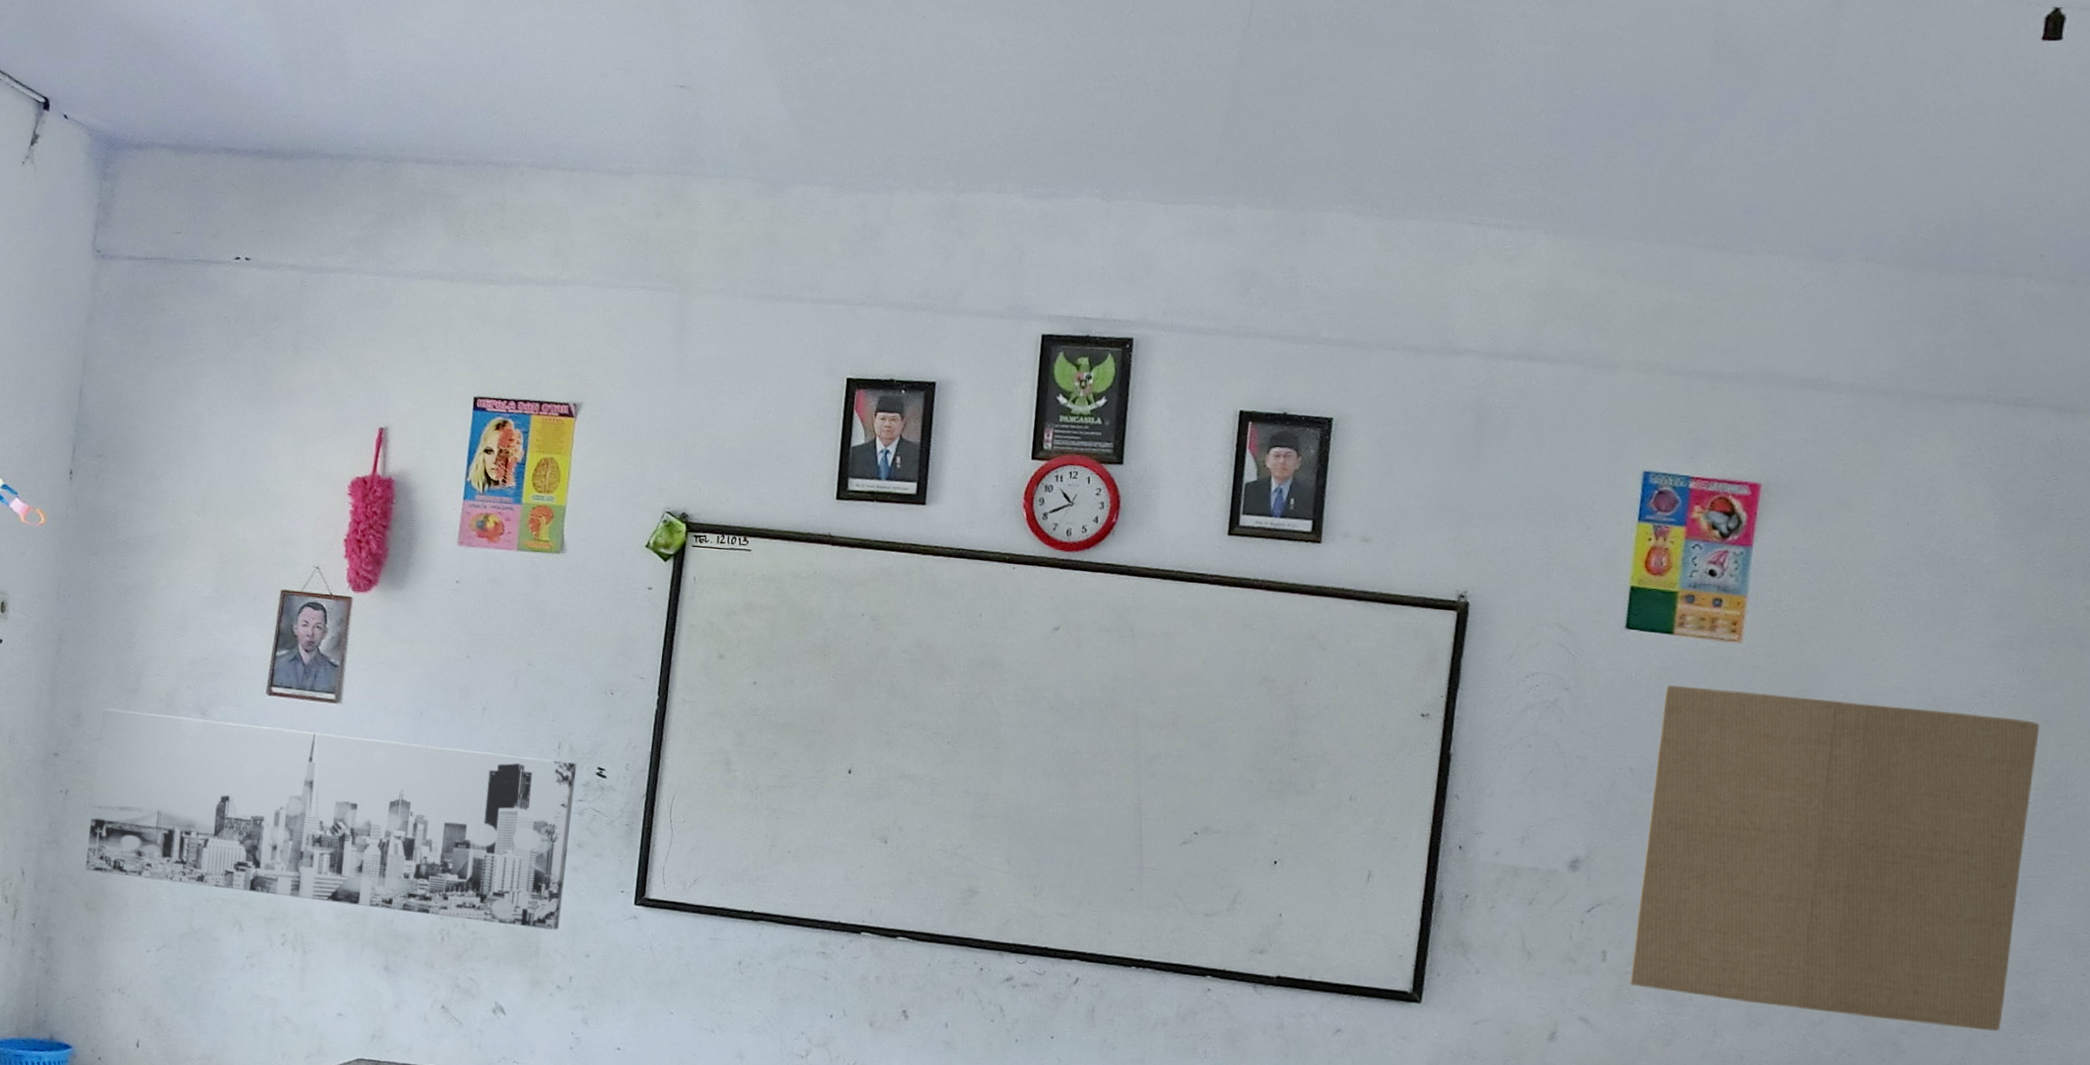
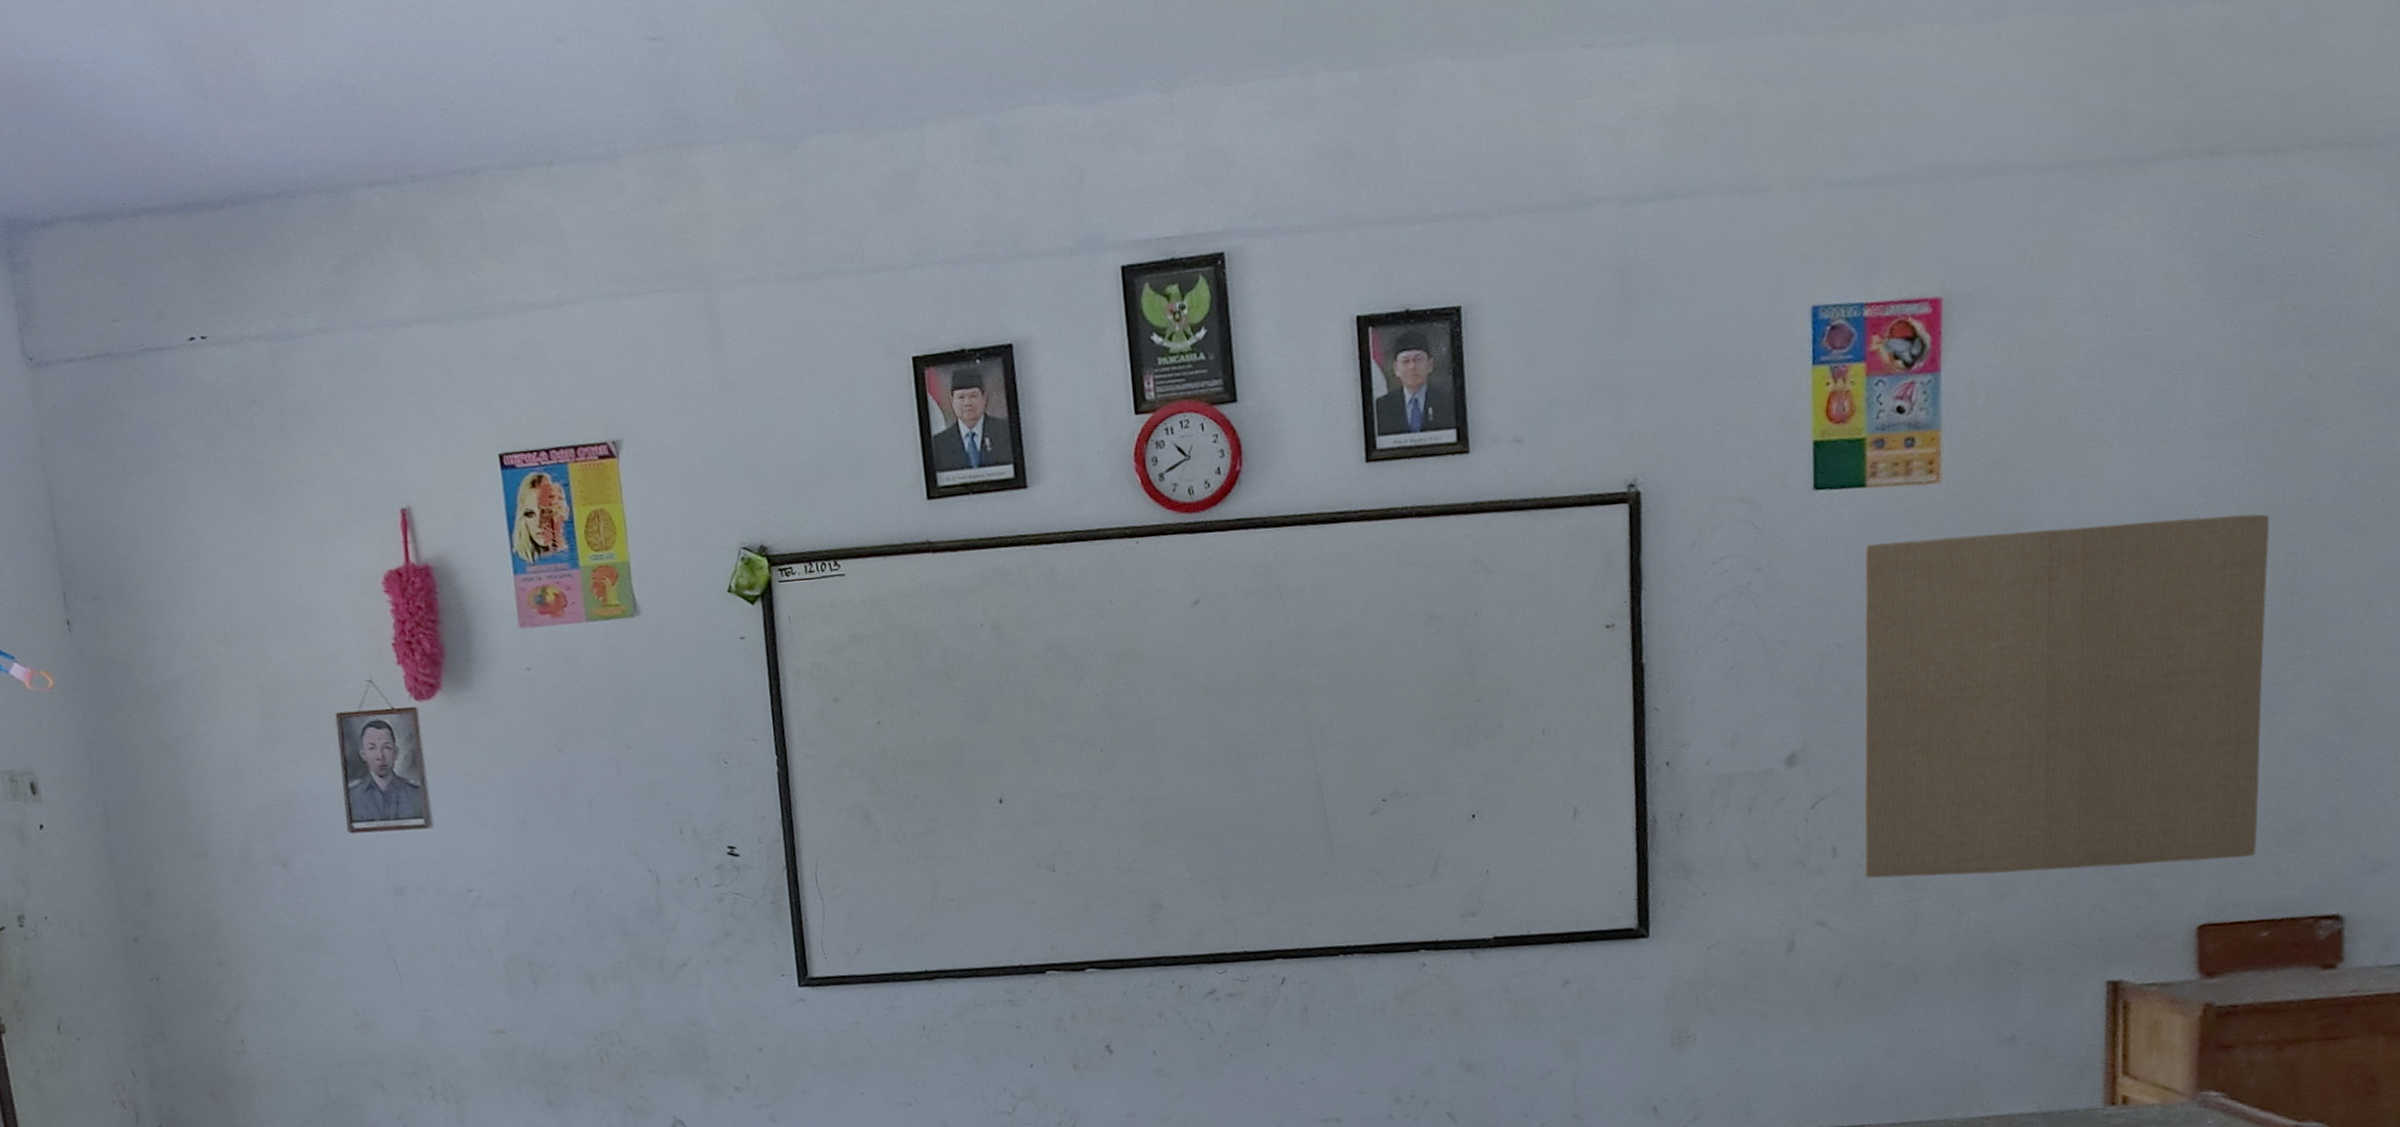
wall art: present [85,708,577,930] -> none [173,845,724,1059]

